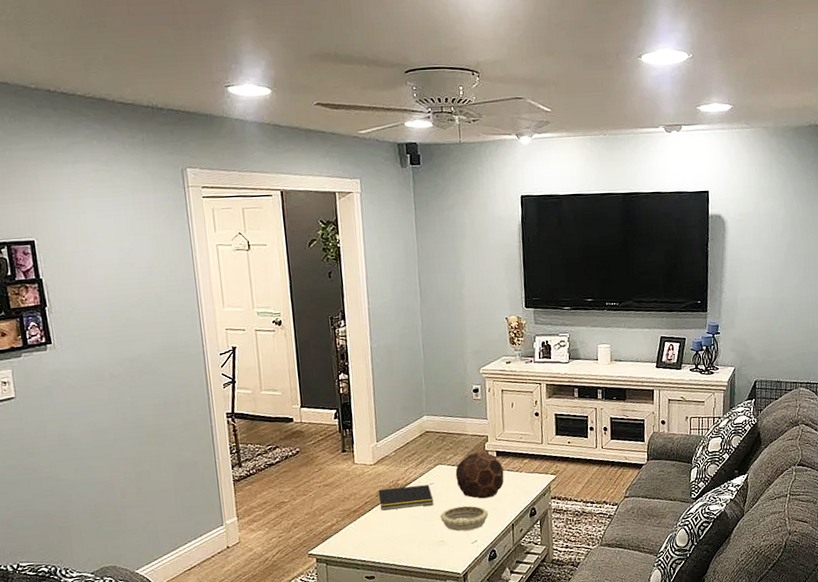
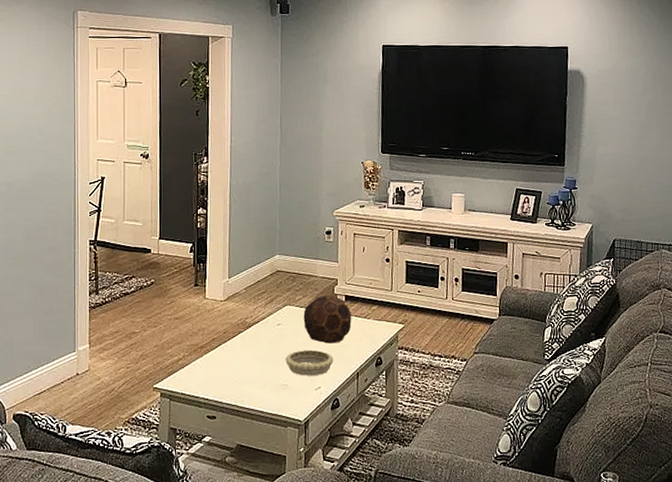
notepad: present [377,485,434,511] -> none [225,325,280,349]

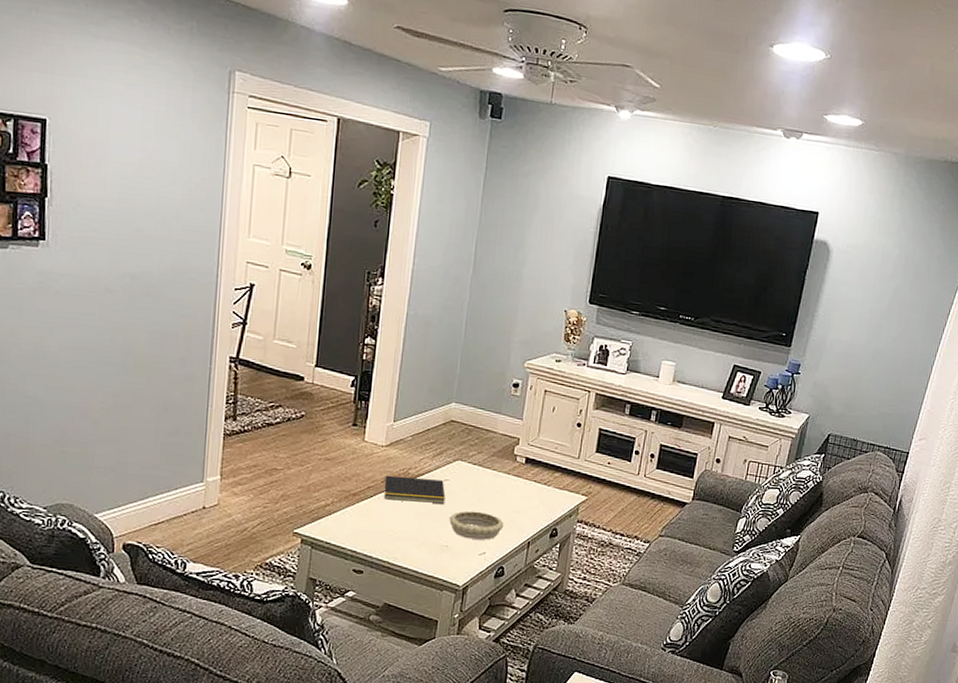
notepad: none [225,325,280,349] -> present [383,475,446,504]
soccer ball: present [303,294,352,344] -> none [474,454,530,508]

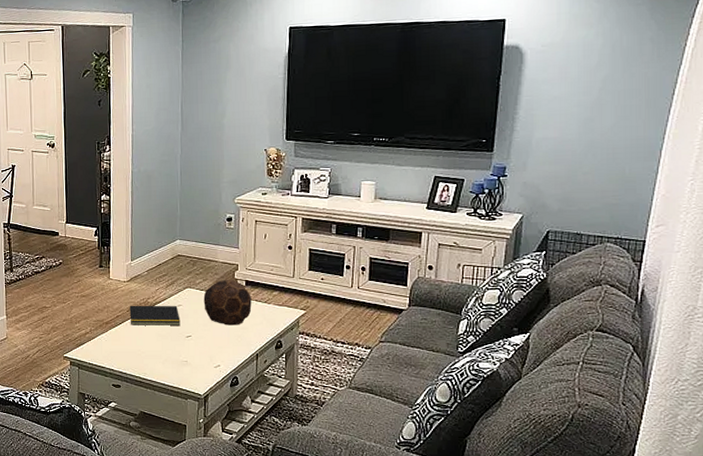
decorative bowl: present [449,510,504,540] -> none [186,330,233,354]
soccer ball: none [474,454,530,508] -> present [203,279,252,325]

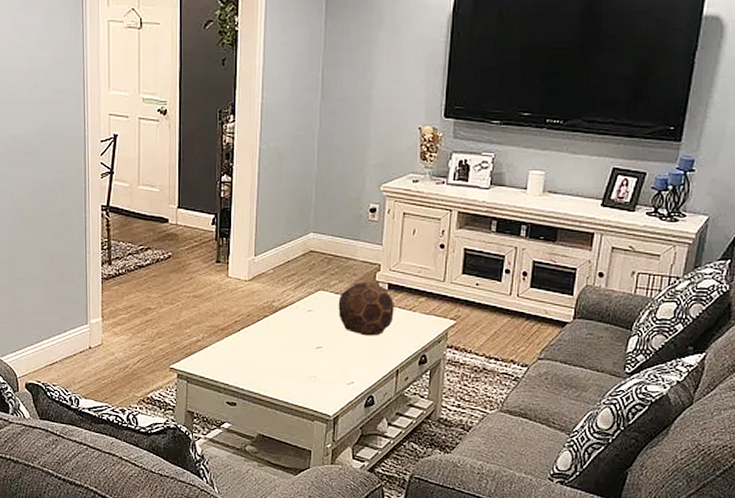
notepad: present [128,305,181,325] -> none [249,309,310,334]

